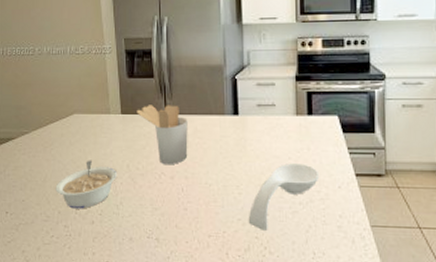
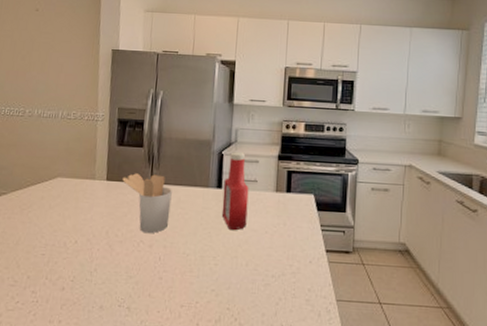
legume: present [55,160,118,209] -> none [27,224,96,275]
ketchup bottle: none [240,76,268,158] -> present [221,152,249,231]
spoon rest: present [248,163,320,230] -> none [221,237,293,302]

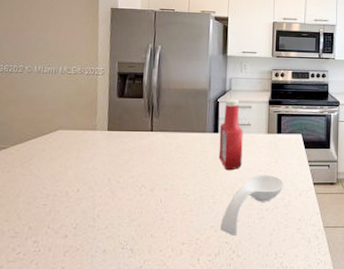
utensil holder: present [122,173,172,234] -> none [123,122,172,178]
spoon rest: none [221,237,293,302] -> present [220,175,284,235]

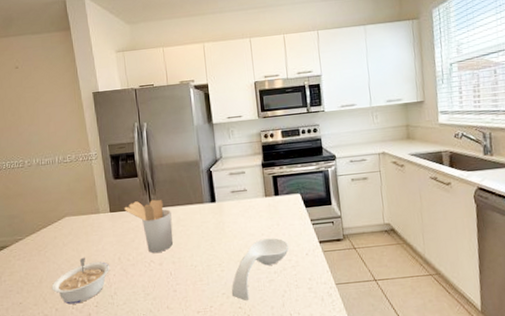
legume: none [28,174,98,224] -> present [51,257,110,305]
utensil holder: none [123,122,172,178] -> present [124,199,174,254]
ketchup bottle: present [218,99,243,171] -> none [216,166,244,238]

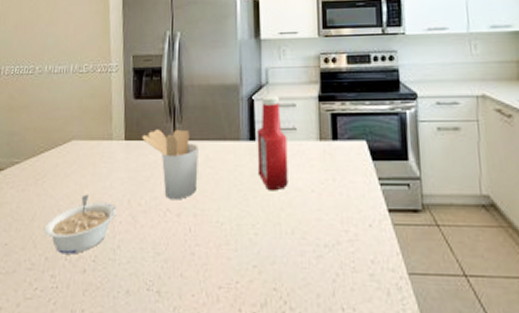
ketchup bottle: none [216,166,244,238] -> present [257,96,288,191]
spoon rest: present [231,238,290,301] -> none [265,197,347,280]

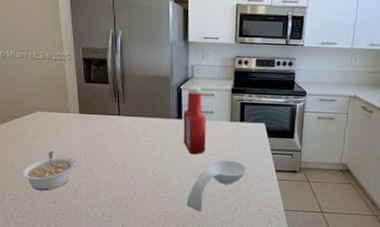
utensil holder: present [142,129,198,200] -> none [93,107,138,158]
spoon rest: none [265,197,347,280] -> present [186,160,247,211]

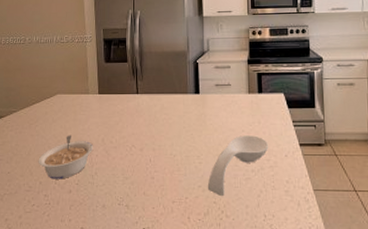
ketchup bottle: present [183,87,206,155] -> none [201,60,225,131]

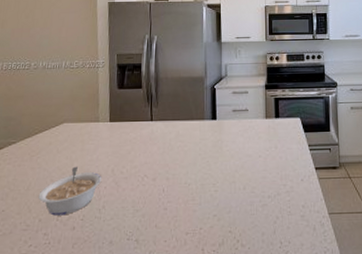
spoon rest: present [207,135,269,196] -> none [222,161,285,224]

